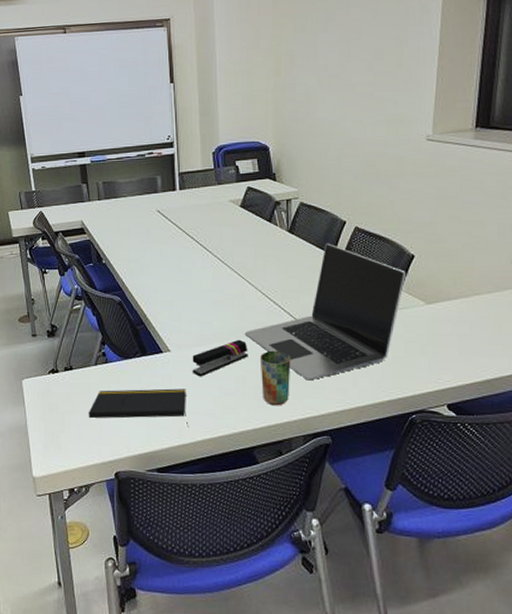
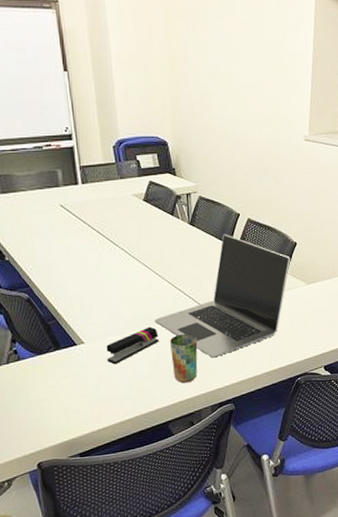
notepad: present [88,388,188,427] -> none [3,377,106,417]

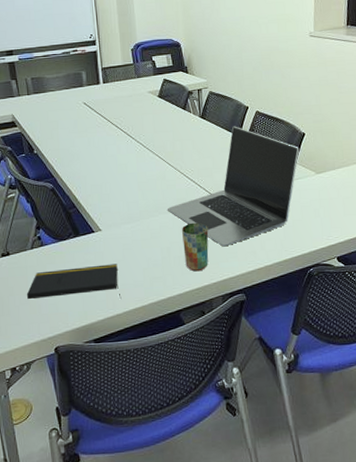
notepad: none [3,377,106,417] -> present [26,264,120,300]
stapler: present [106,326,159,365] -> none [121,215,171,252]

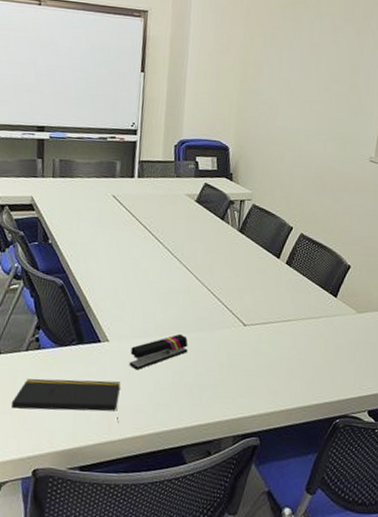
stapler: none [121,215,171,252] -> present [129,333,188,370]
laptop: present [168,126,300,247] -> none [187,246,342,380]
cup: present [181,222,209,272] -> none [197,347,229,405]

